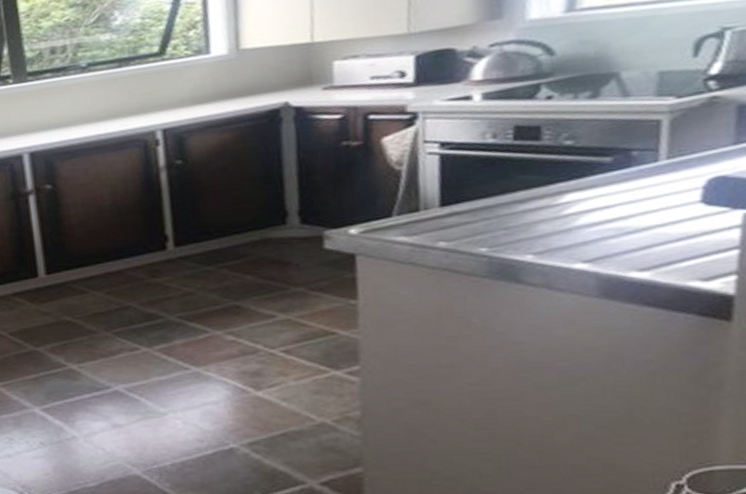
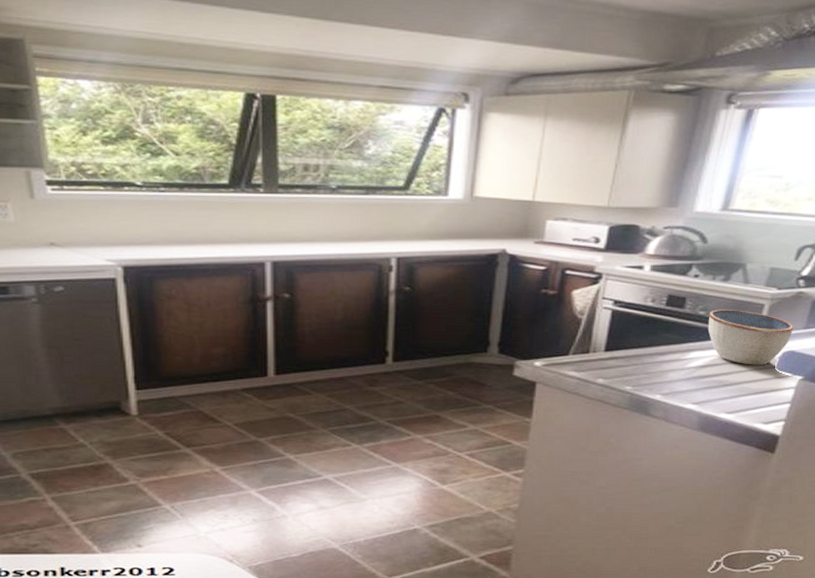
bowl: none [579,131,717,203] -> present [708,309,794,366]

